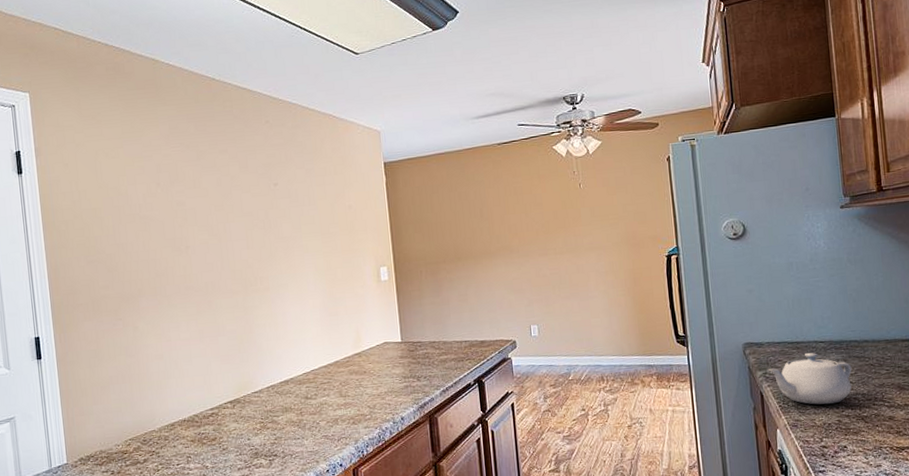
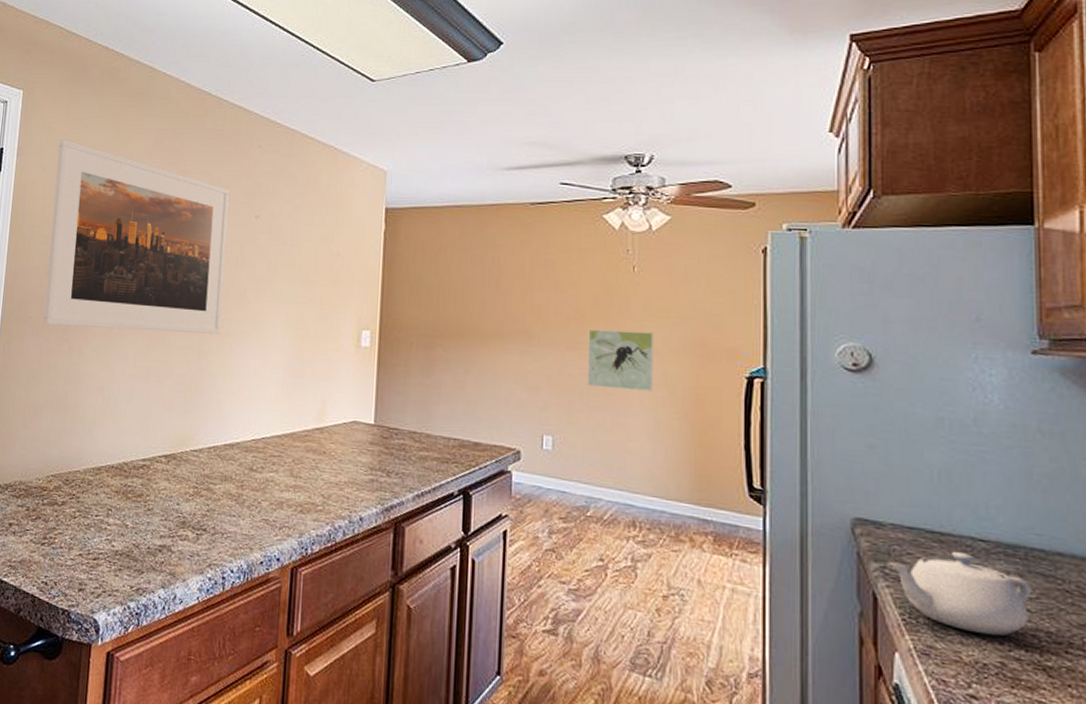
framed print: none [76,136,260,309] -> present [44,139,229,334]
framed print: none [553,233,604,282] -> present [587,329,655,392]

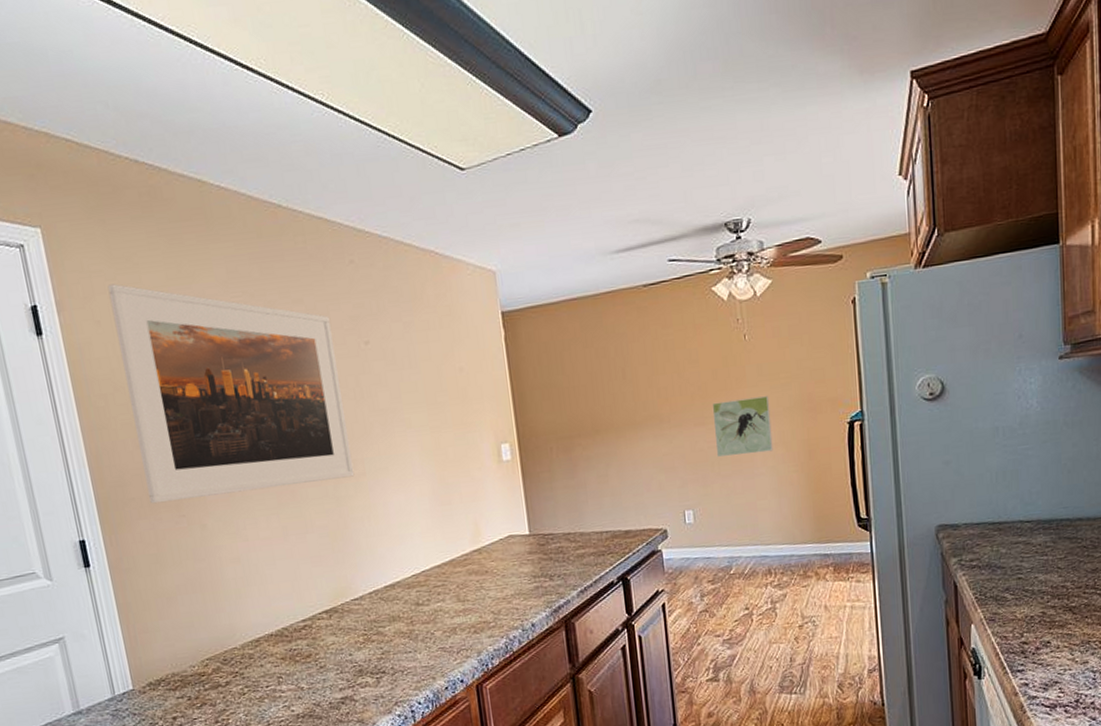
teapot: present [889,552,1032,636] -> none [964,534,1062,595]

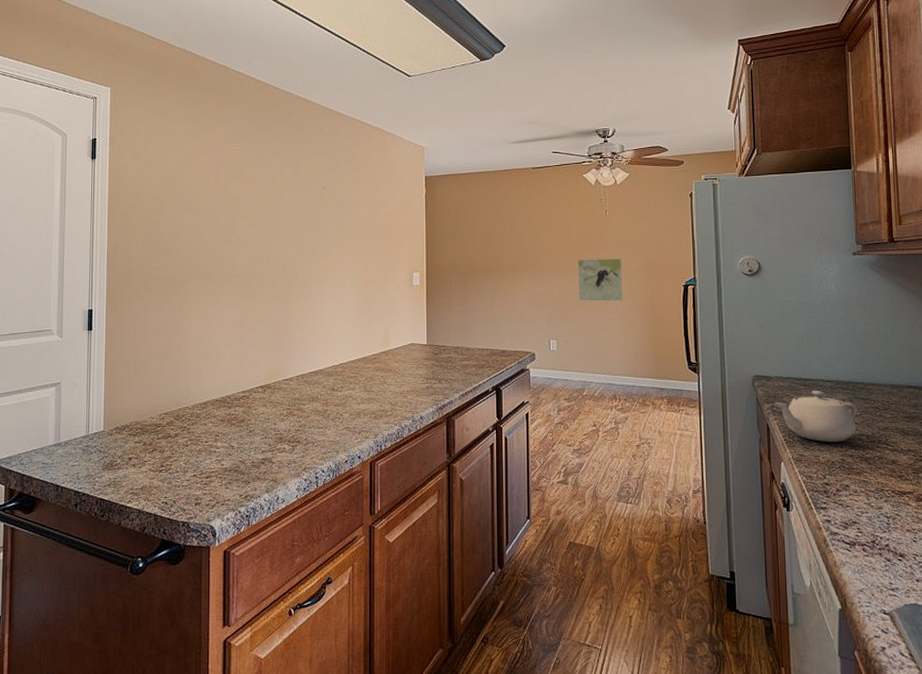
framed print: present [107,284,355,504] -> none [146,129,300,288]
teapot: none [964,534,1062,595] -> present [775,391,858,442]

